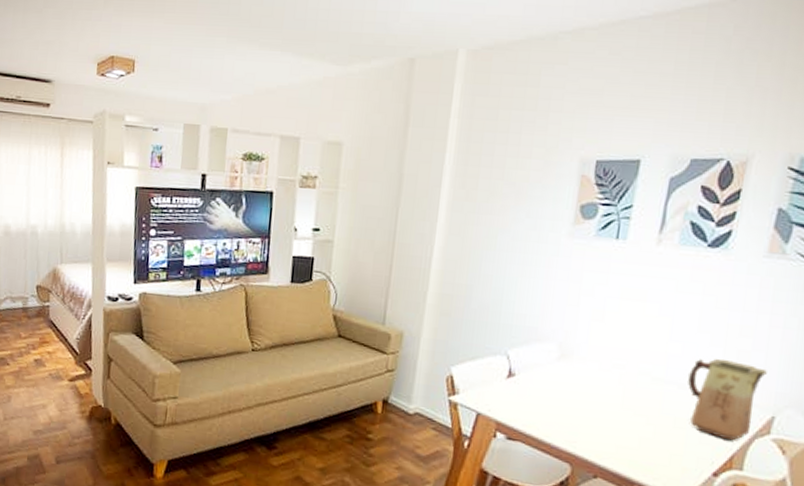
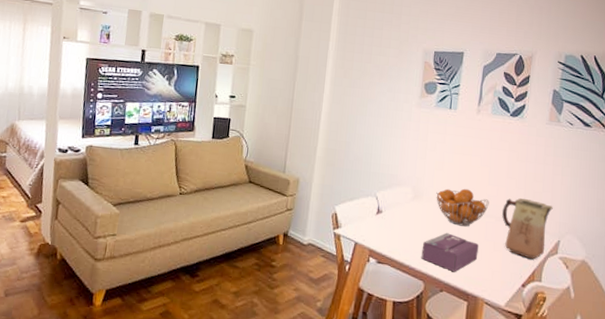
tissue box: none [568,403,652,454] -> present [421,232,479,273]
fruit basket: none [592,345,670,396] -> present [436,188,489,227]

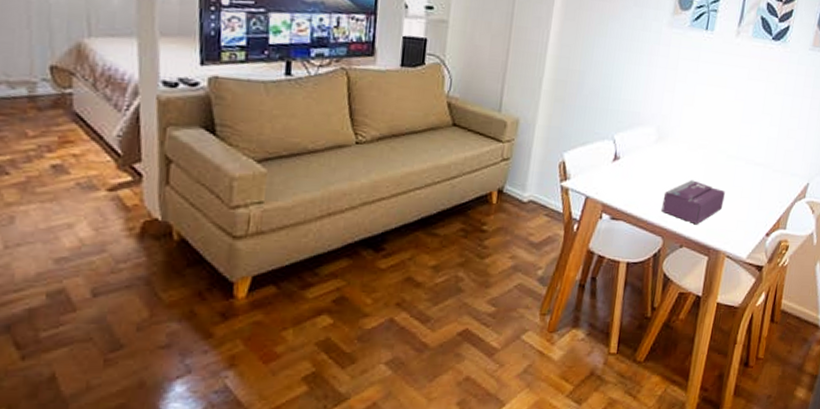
fruit basket: present [436,188,489,227] -> none [682,127,741,172]
vase: present [502,198,553,260] -> none [752,137,806,206]

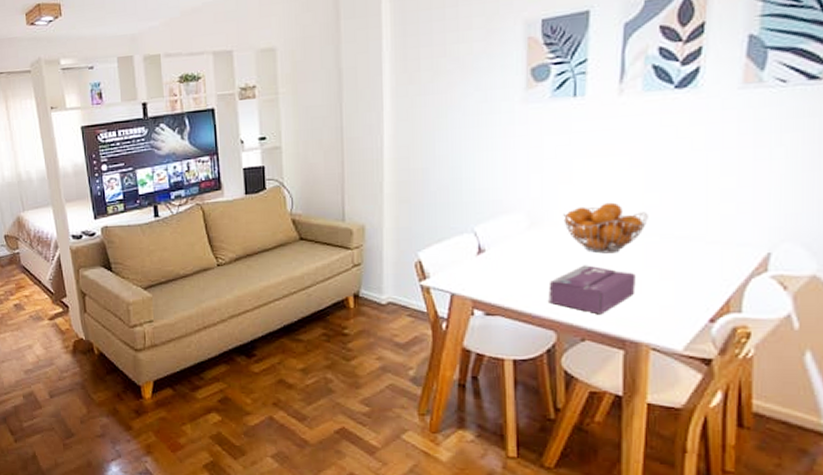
fruit basket: none [682,127,741,172] -> present [563,202,648,254]

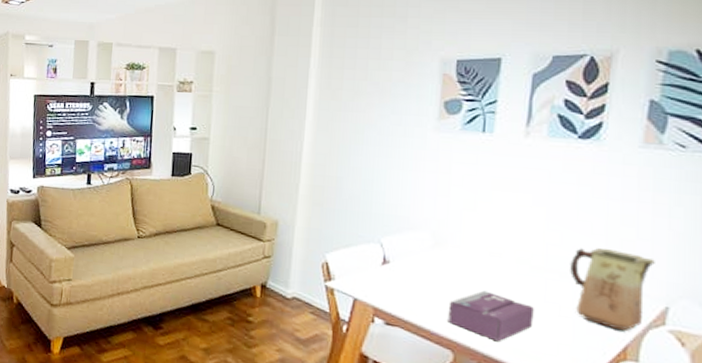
fruit basket: present [563,202,648,254] -> none [466,234,549,284]
vase: none [671,201,756,284] -> present [570,248,655,332]

